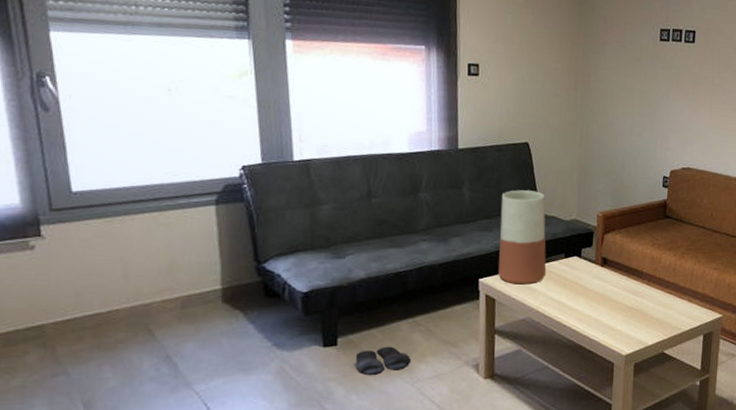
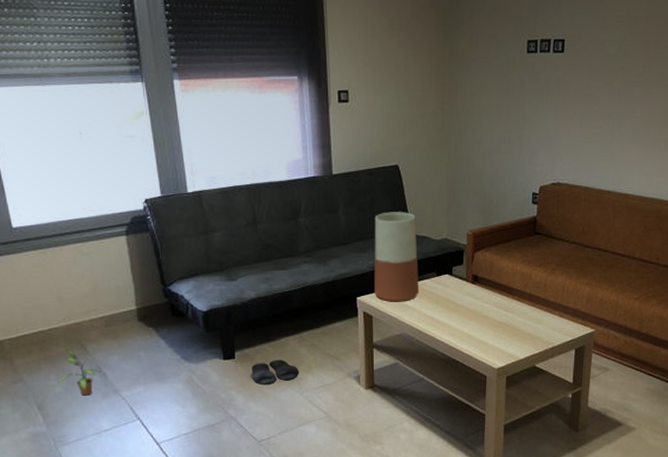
potted plant: none [112,334,175,391] -> present [57,348,104,396]

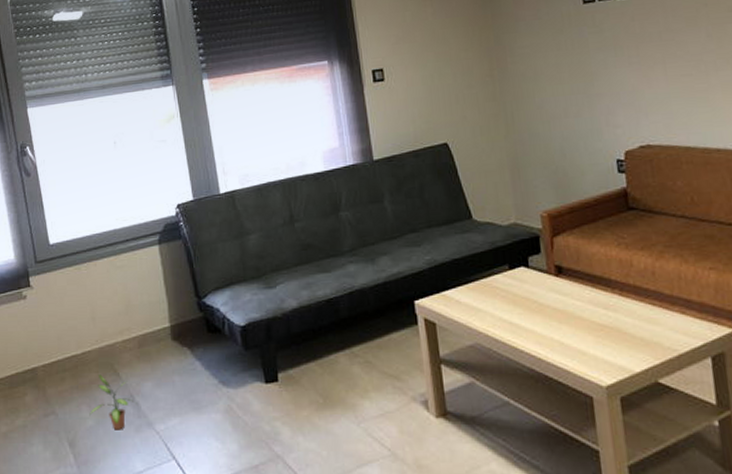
slippers: present [250,359,299,386] -> none [296,381,353,415]
vase: present [374,212,419,302] -> none [426,195,490,305]

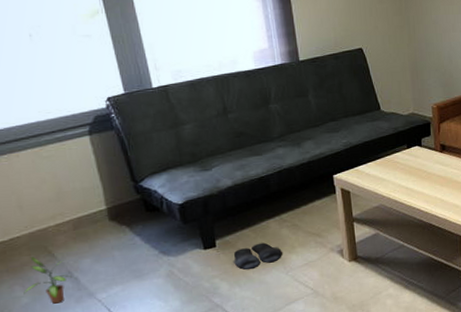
slippers: none [296,381,353,415] -> present [232,242,282,270]

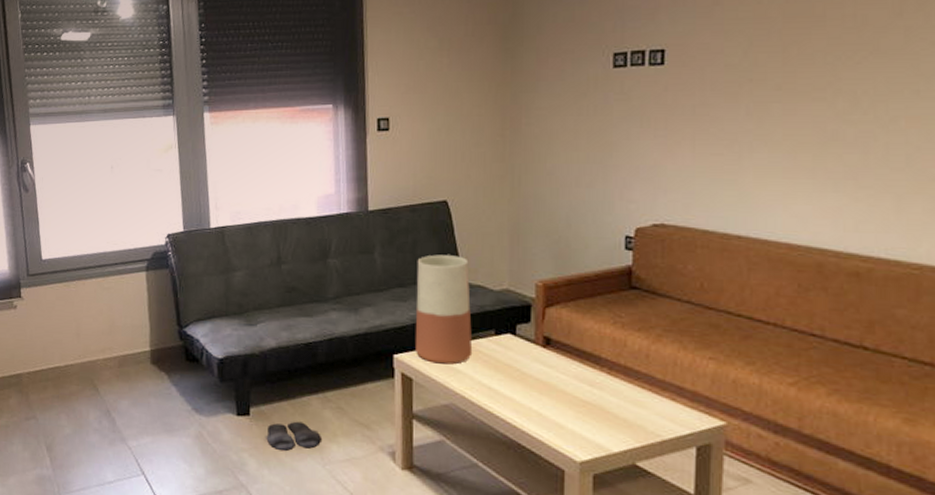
potted plant: present [23,257,76,304] -> none [67,387,113,441]
vase: none [343,91,393,177] -> present [415,254,473,364]

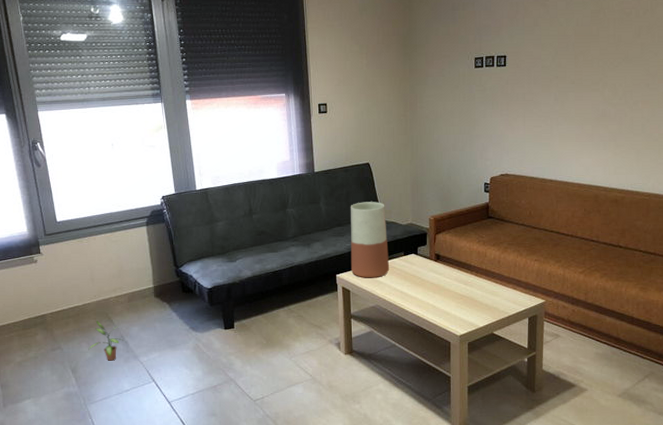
potted plant: none [67,387,113,441] -> present [88,321,126,361]
slippers: present [265,421,321,451] -> none [246,329,288,352]

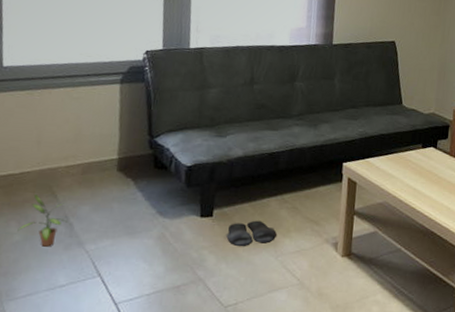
slippers: none [246,329,288,352] -> present [225,220,277,247]
vase: present [350,202,390,278] -> none [361,83,407,171]

